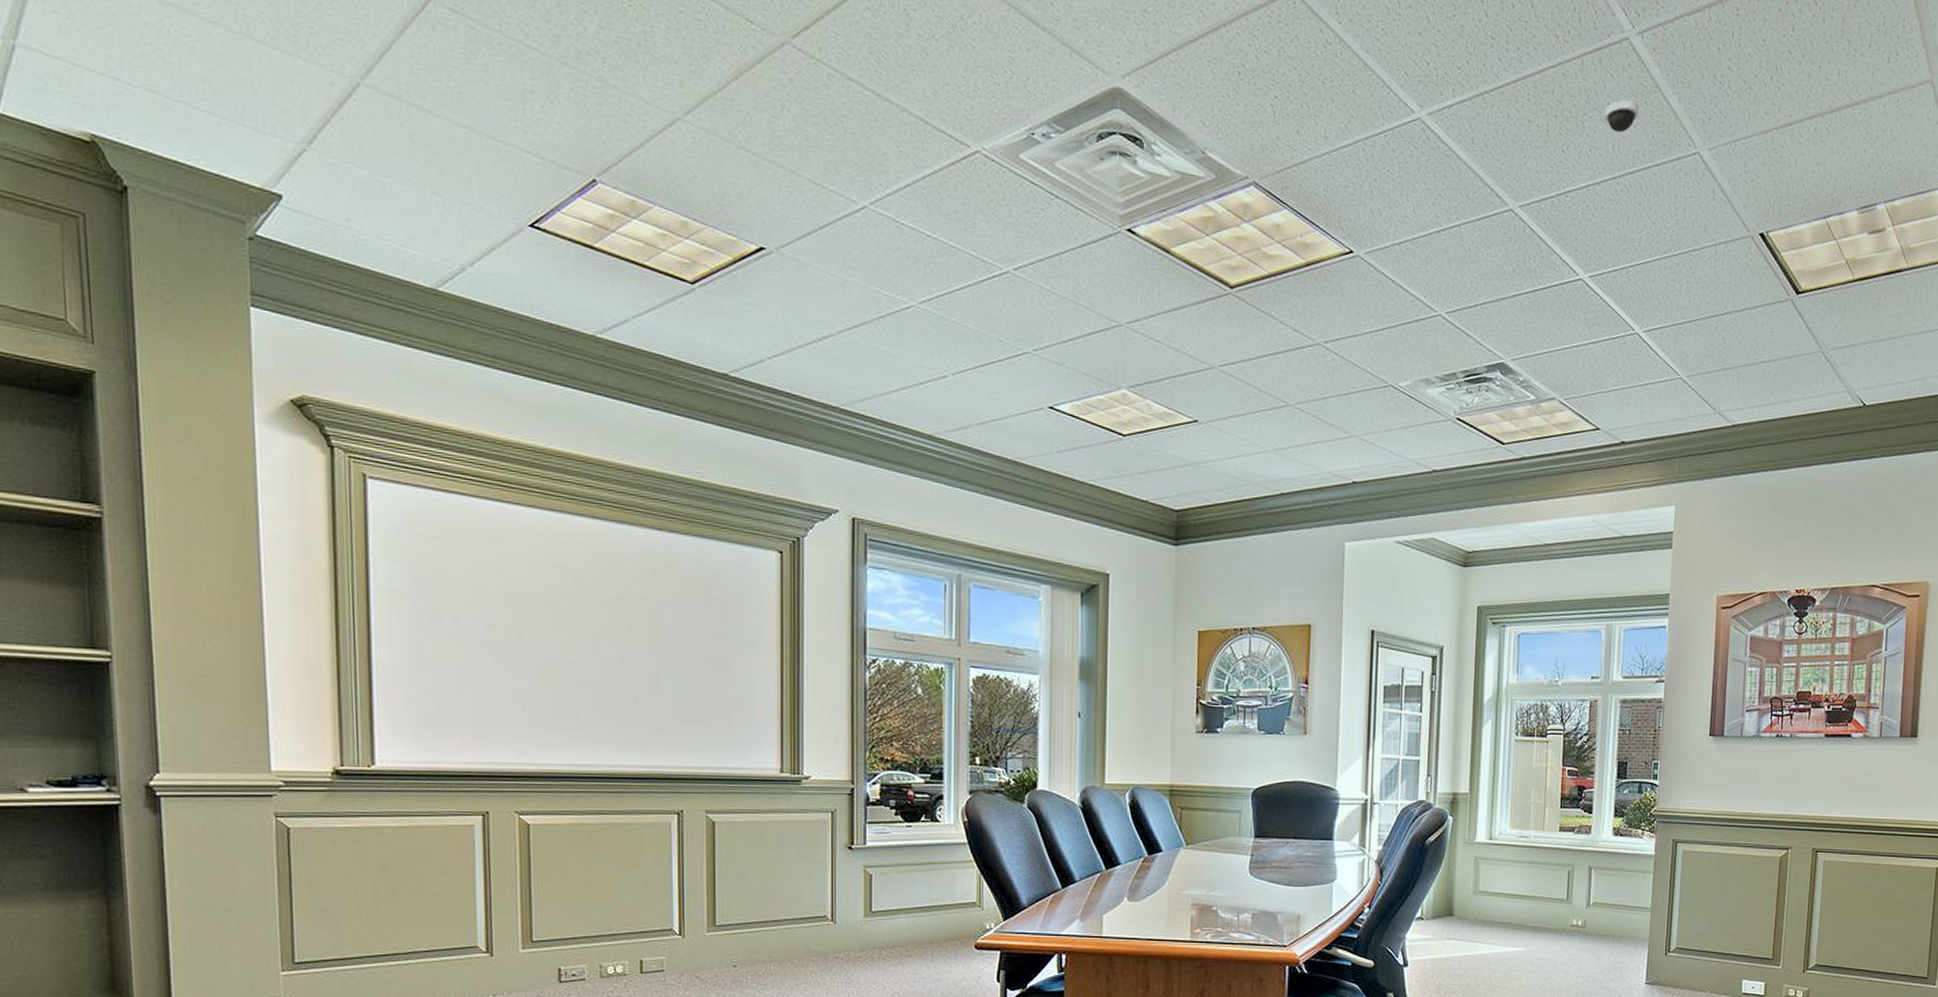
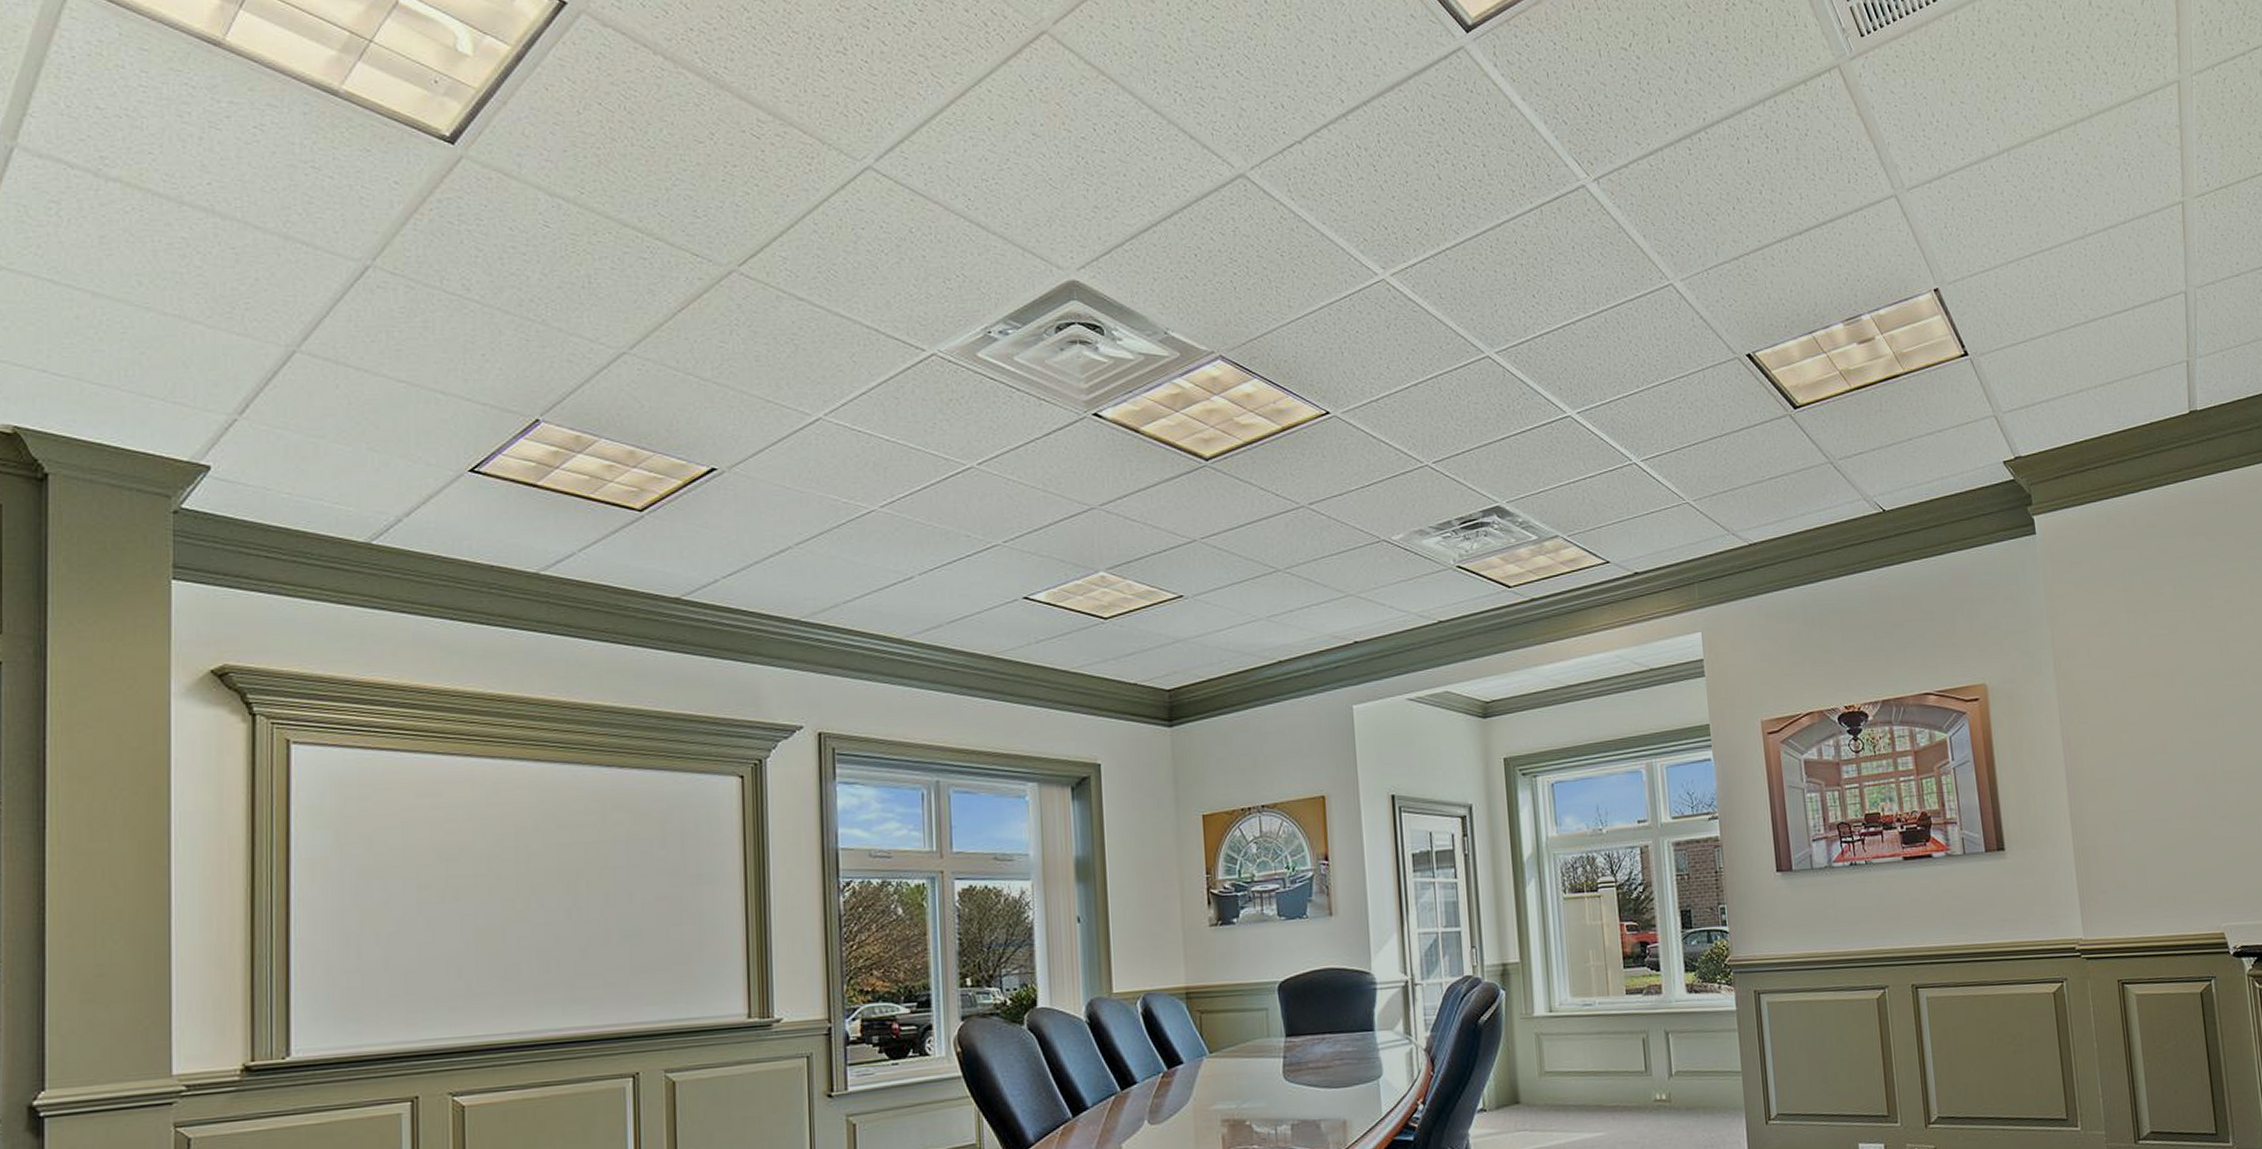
dome security camera: present [1605,100,1639,132] -> none [1571,243,1605,273]

